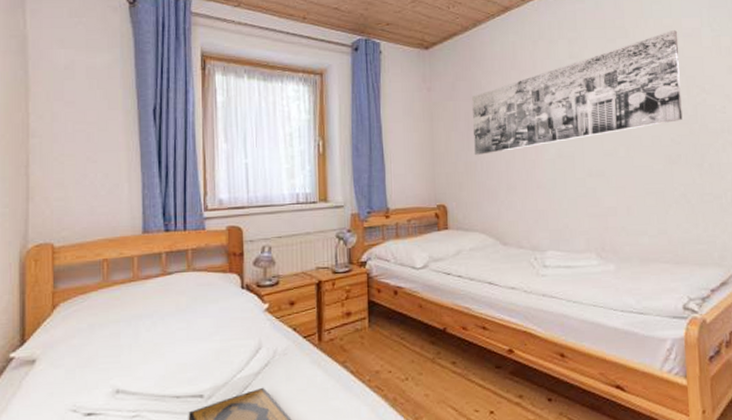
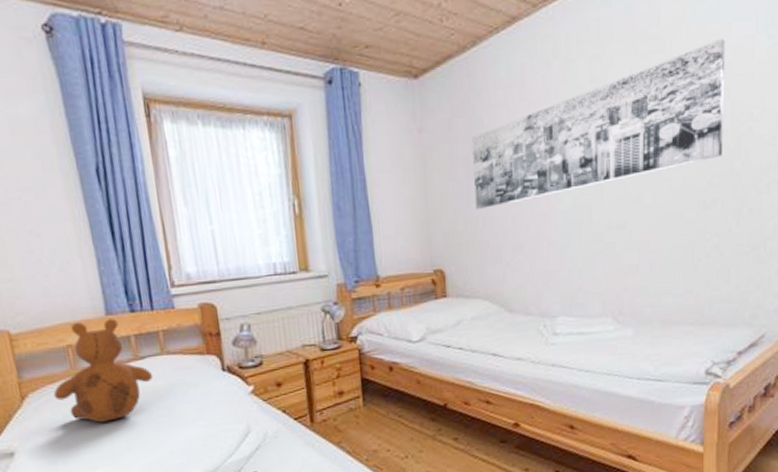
teddy bear: none [83,237,178,334] -> present [53,318,154,423]

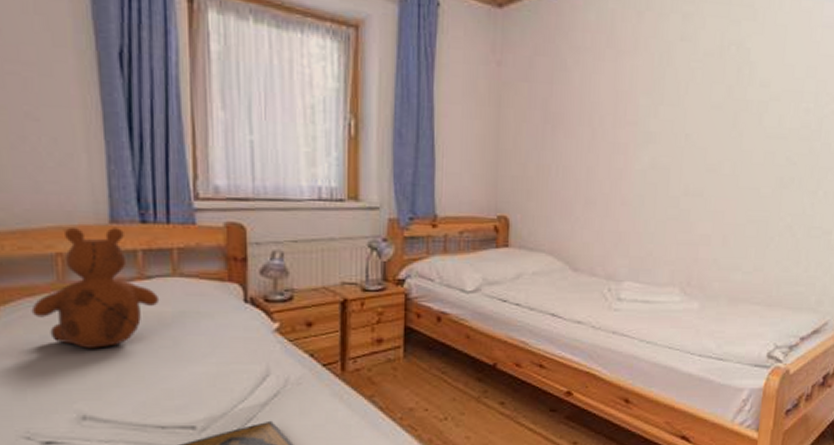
wall art: present [472,38,726,210] -> none [550,16,817,158]

